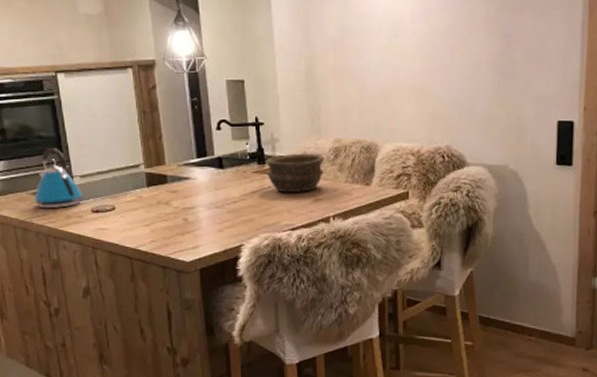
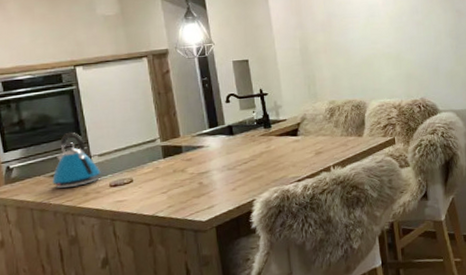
bowl: present [266,153,325,193] -> none [271,114,322,150]

